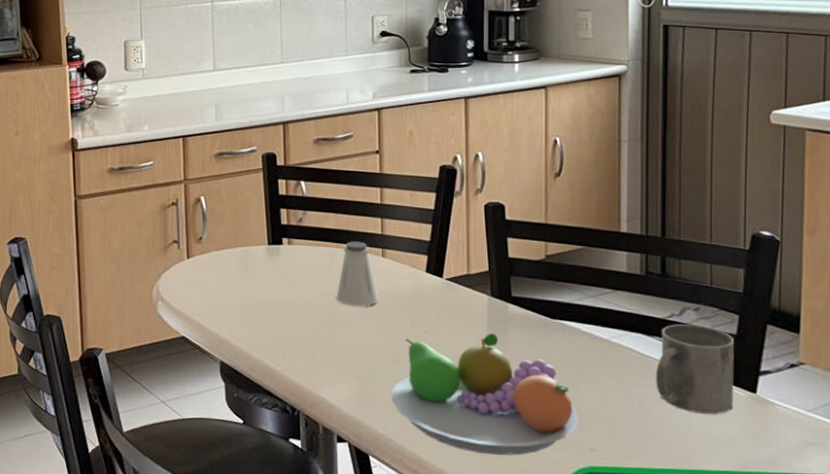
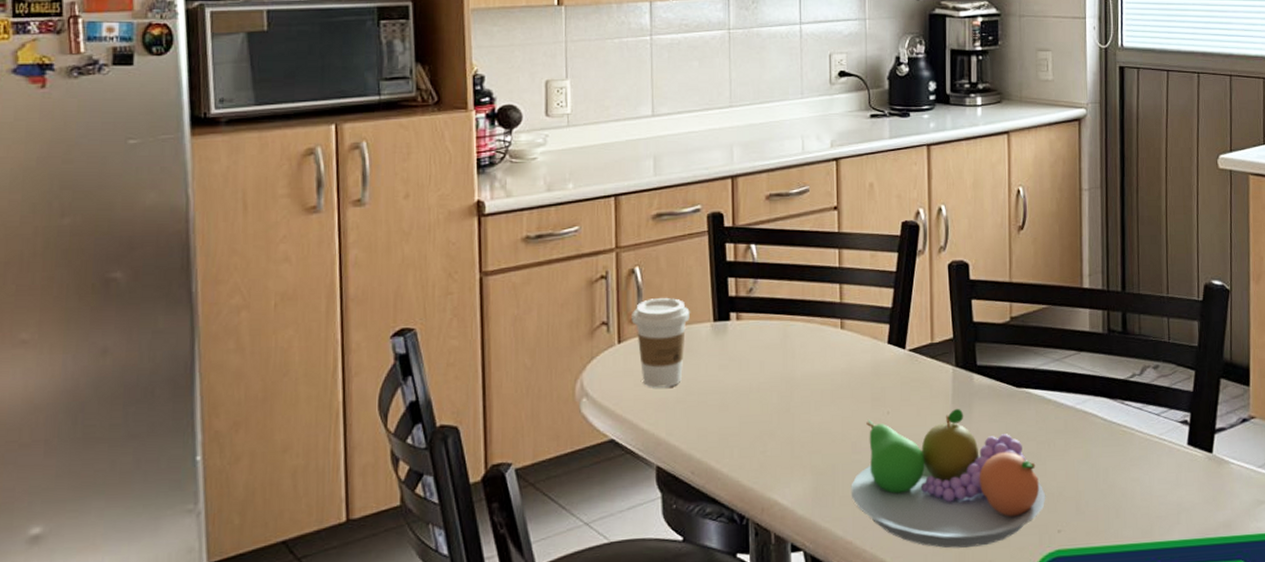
coffee cup: none [198,222,247,297] -> present [632,297,690,388]
saltshaker: present [336,241,379,306] -> none [790,312,837,388]
mug: present [655,324,734,414] -> none [1119,383,1192,480]

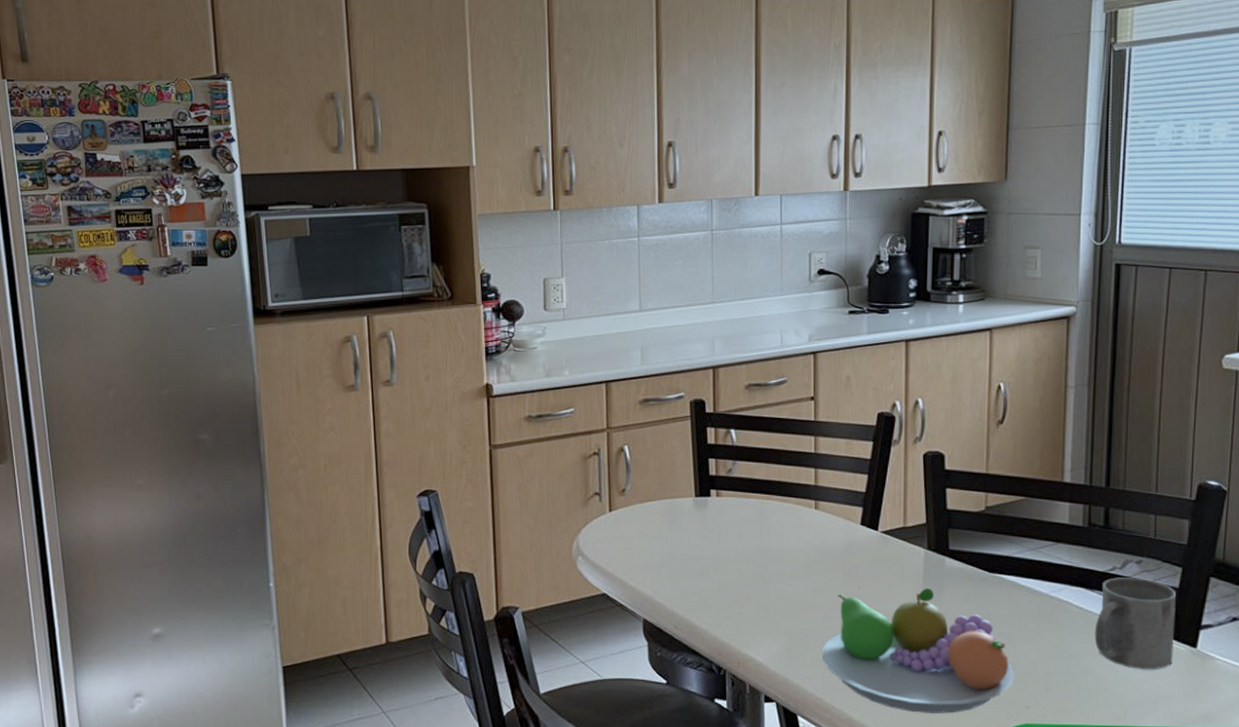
coffee cup: present [632,297,690,388] -> none [621,473,673,552]
mug: none [1119,383,1192,480] -> present [1094,577,1176,669]

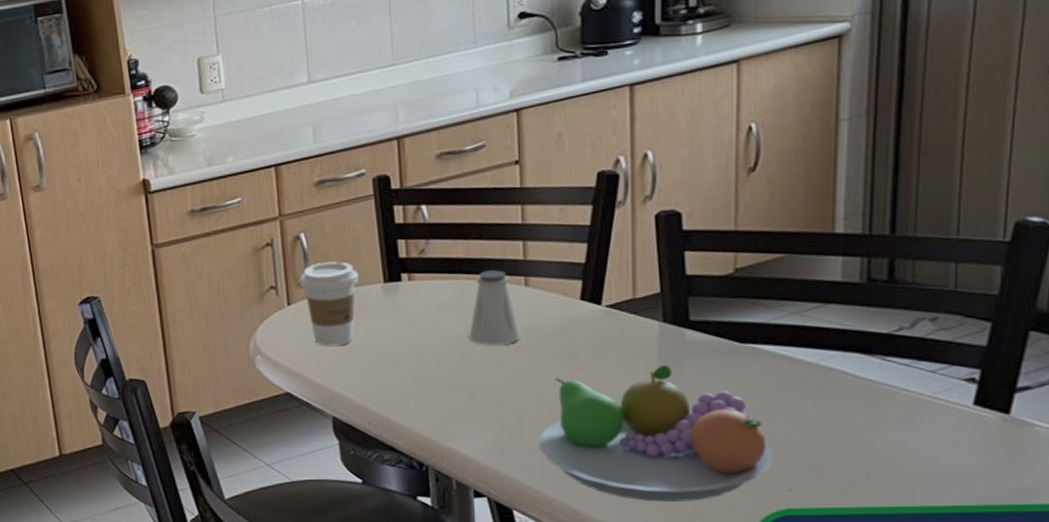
coffee cup: none [621,473,673,552] -> present [299,261,359,346]
saltshaker: none [766,493,811,560] -> present [469,270,521,345]
mug: present [1094,577,1176,669] -> none [875,337,983,442]

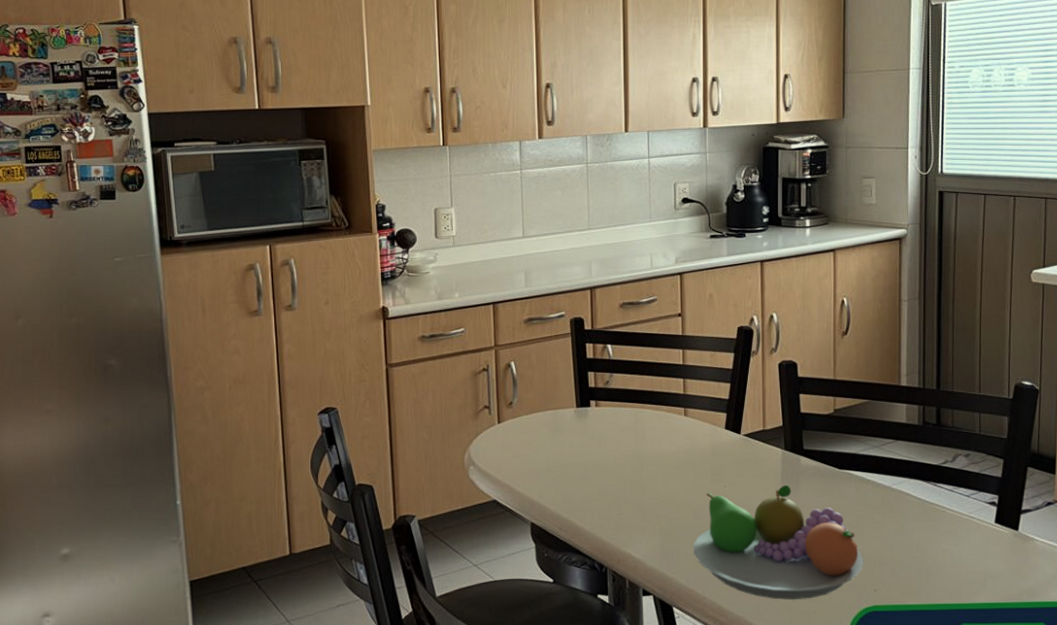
coffee cup: present [299,261,359,346] -> none [509,387,557,460]
saltshaker: present [469,270,521,345] -> none [641,401,681,464]

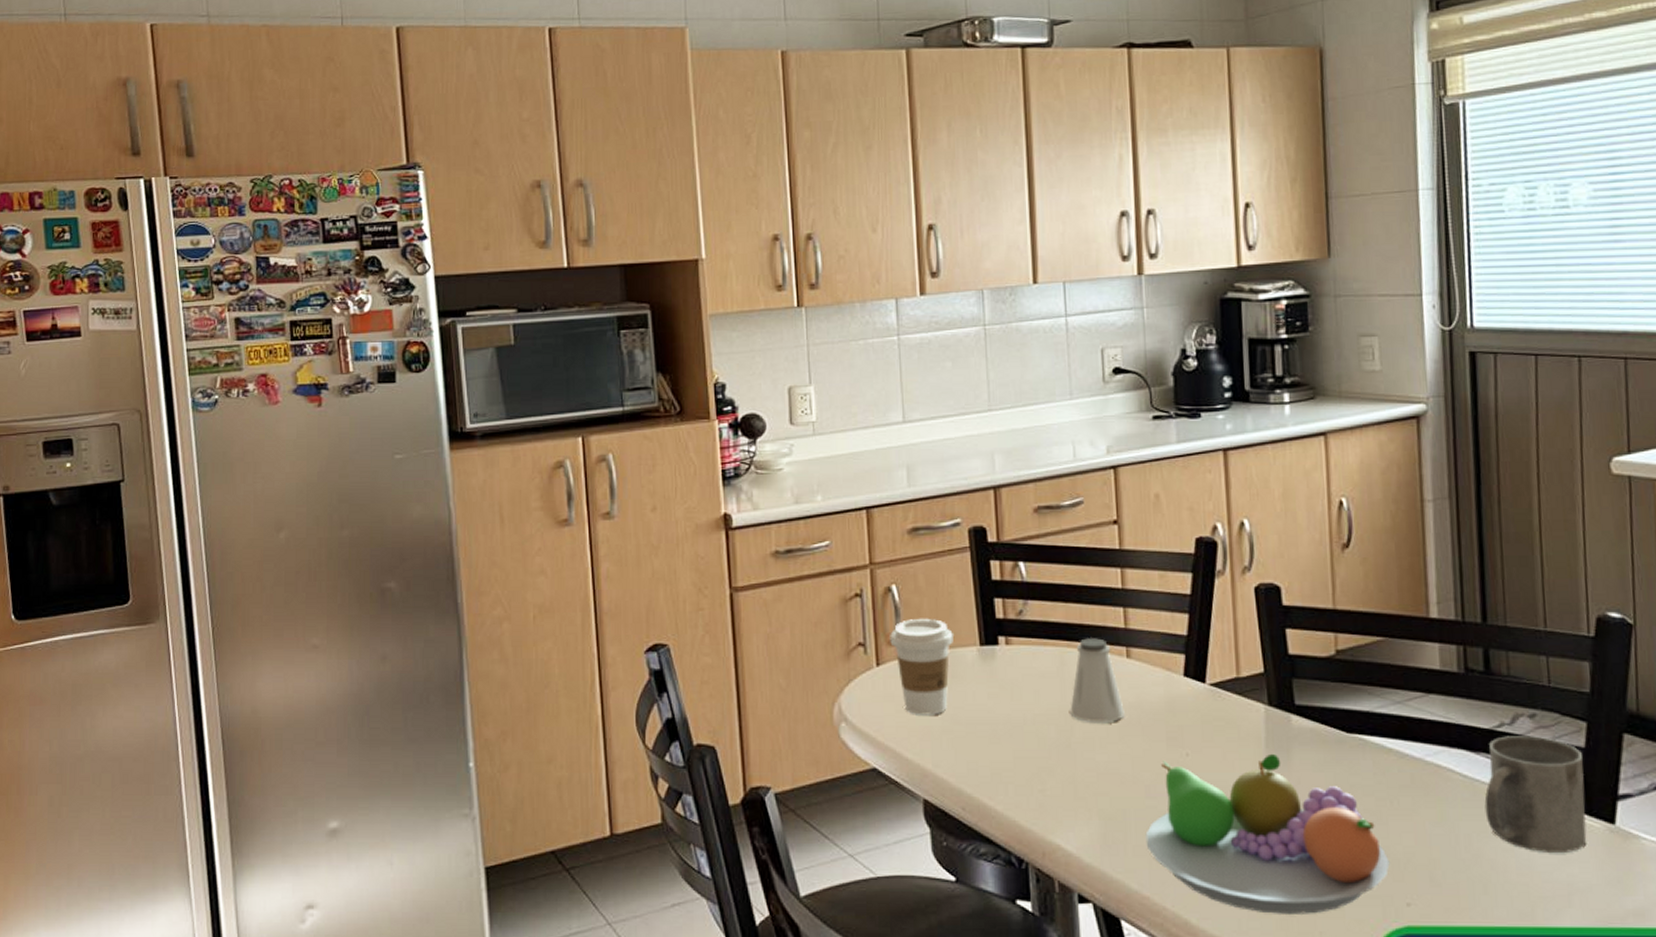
coffee cup: none [509,387,557,460] -> present [890,618,953,715]
saltshaker: none [641,401,681,464] -> present [1070,638,1125,722]
mug: none [931,469,999,551] -> present [1484,736,1587,852]

